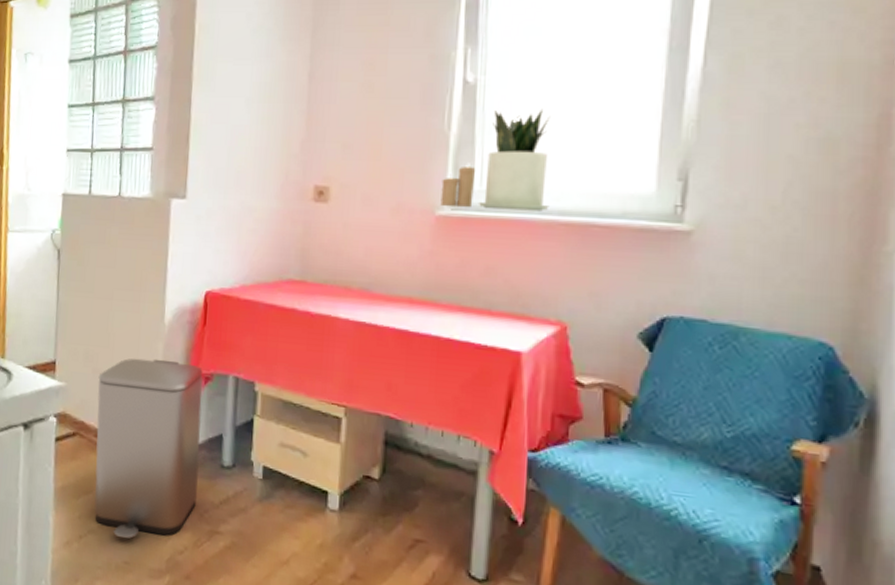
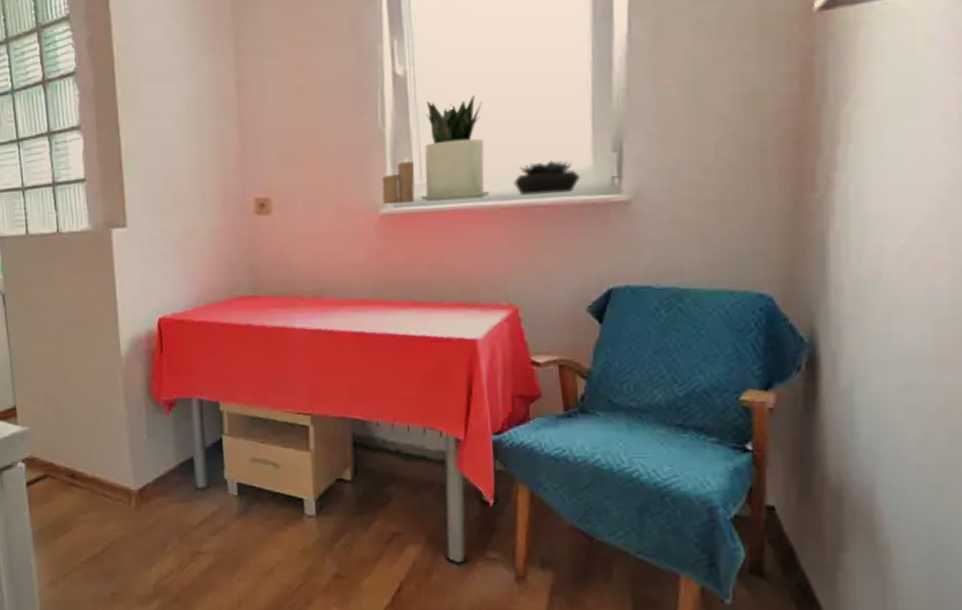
pedal bin: present [94,358,203,539] -> none [61,391,176,571]
succulent plant: none [574,182,642,216] -> present [514,160,580,195]

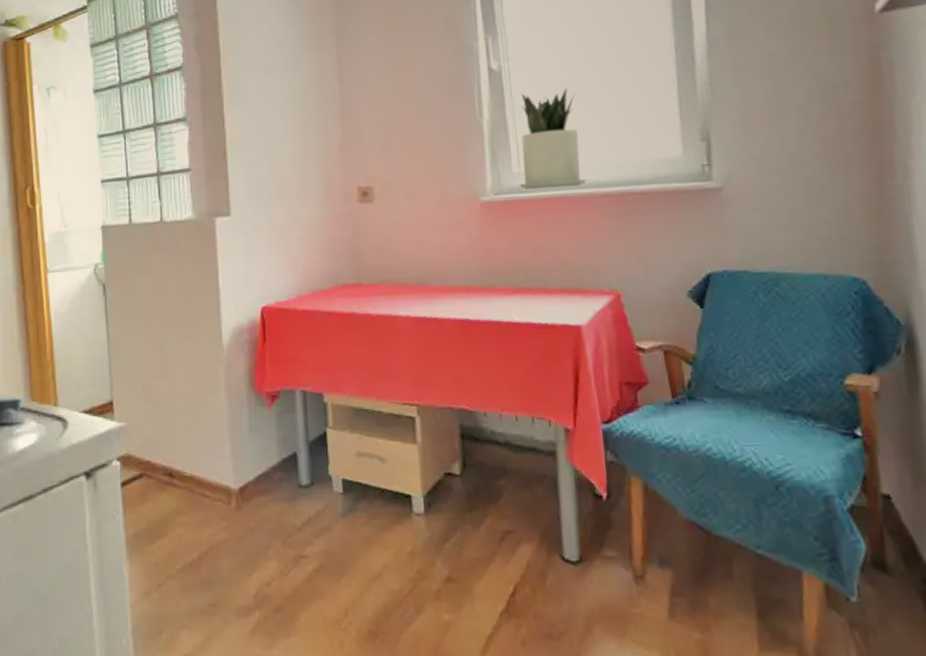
candle: present [382,157,415,205] -> none [481,147,514,193]
succulent plant: present [514,160,580,195] -> none [609,149,672,183]

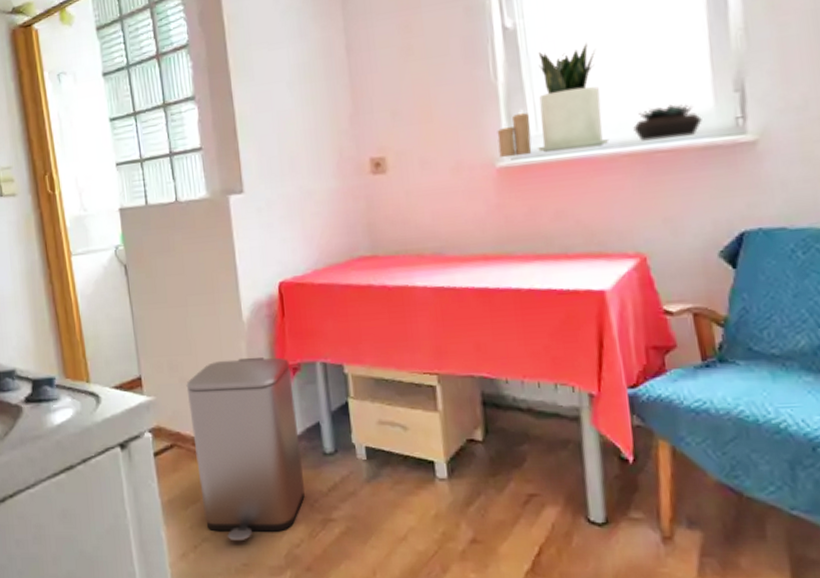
pedal bin: none [160,383,279,579] -> present [186,357,305,542]
candle: none [481,147,514,193] -> present [497,109,532,158]
succulent plant: none [609,149,672,183] -> present [633,104,702,141]

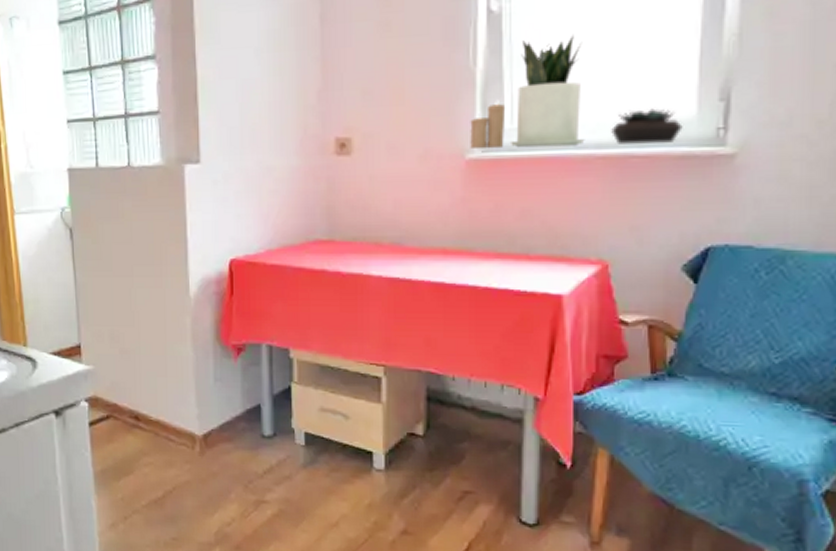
pedal bin: present [186,357,305,542] -> none [126,333,241,516]

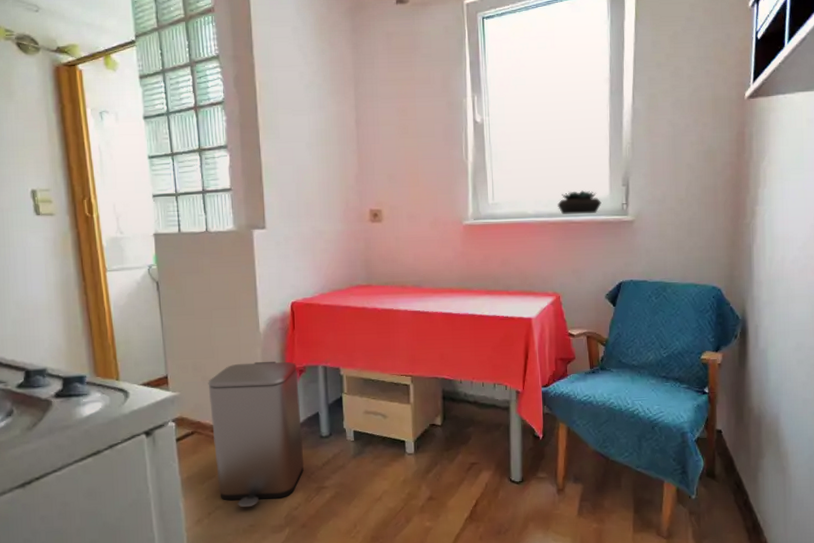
pedal bin: none [126,333,241,516] -> present [208,361,304,508]
candle: present [470,100,506,150] -> none [465,183,489,218]
planter: present [509,34,585,148] -> none [492,139,541,217]

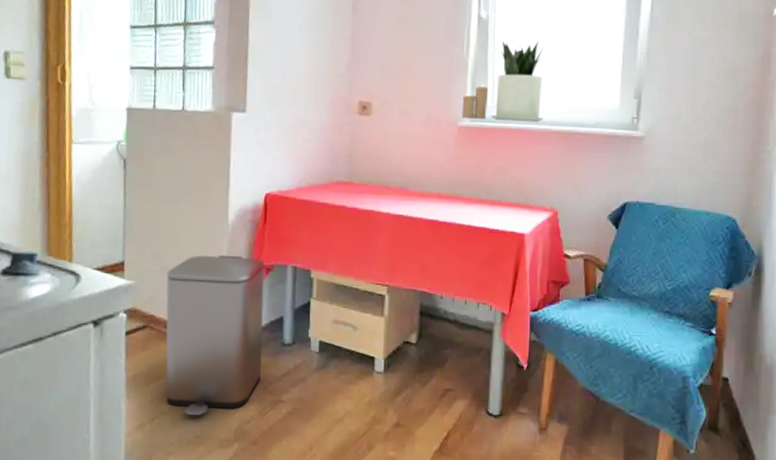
candle: none [465,183,489,218] -> present [462,83,489,120]
planter: none [492,139,541,217] -> present [490,41,544,122]
succulent plant: present [558,190,602,214] -> none [562,99,610,125]

